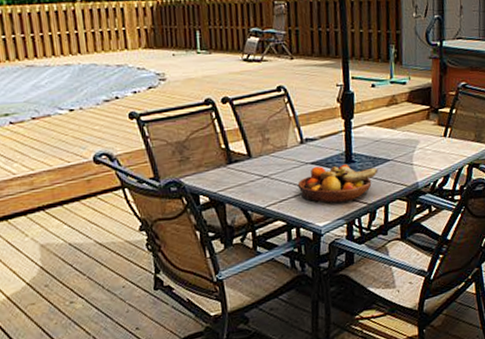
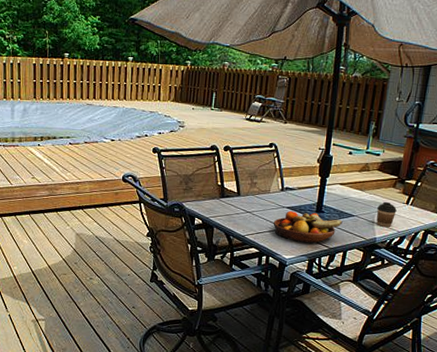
coffee cup: none [414,138,435,168] -> present [376,202,397,228]

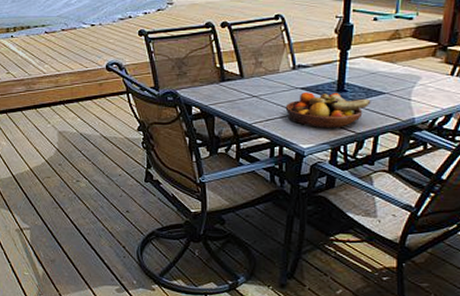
coffee cup: present [376,202,397,228] -> none [414,74,439,105]

